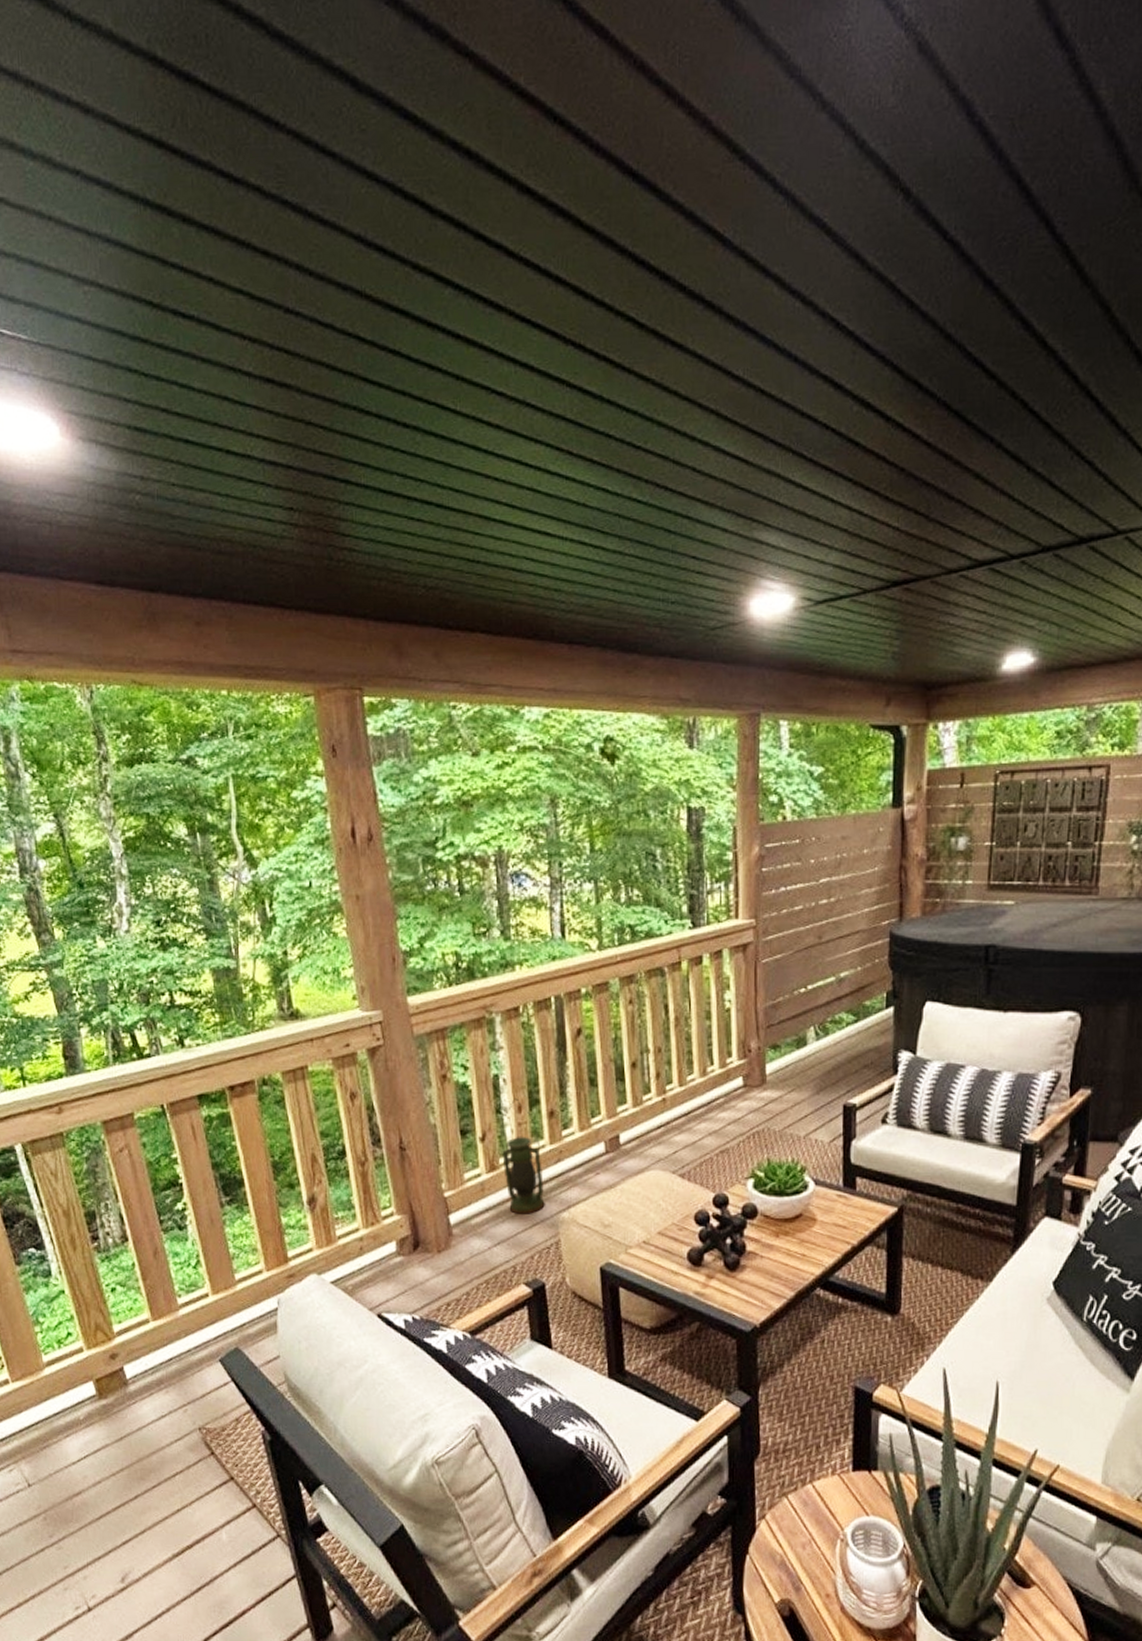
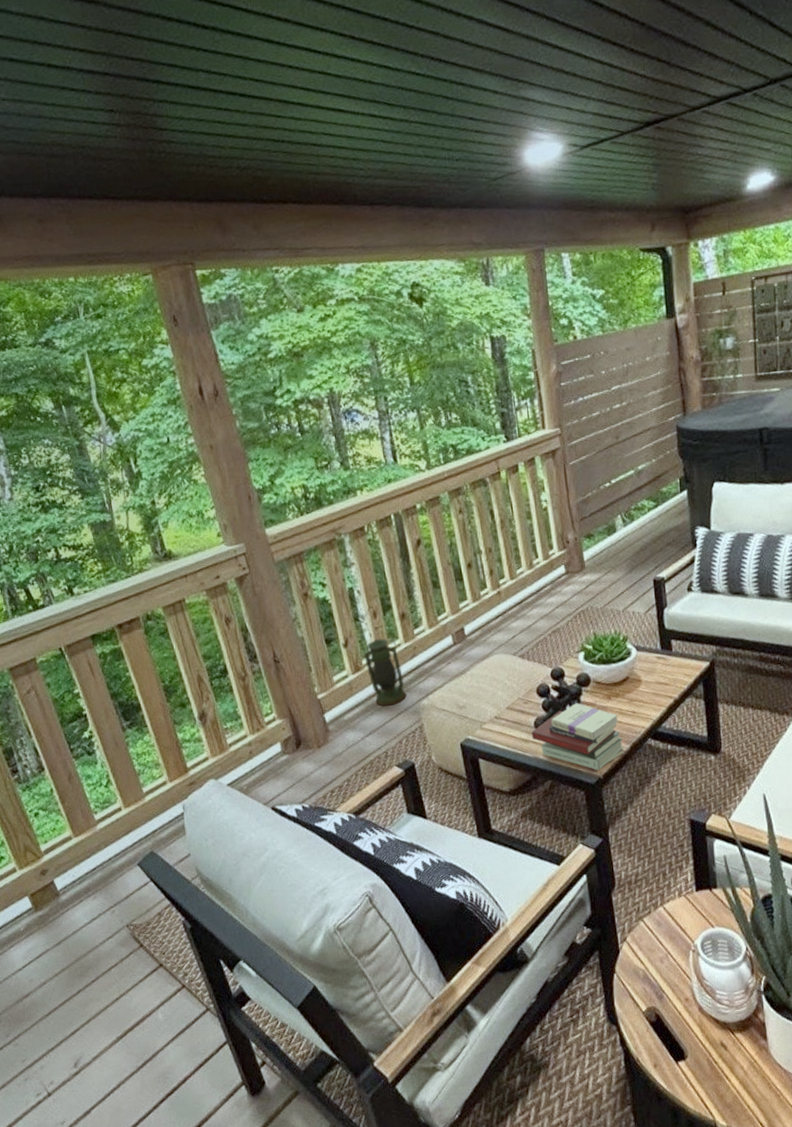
books: none [682,1237,787,1318] -> present [531,703,624,771]

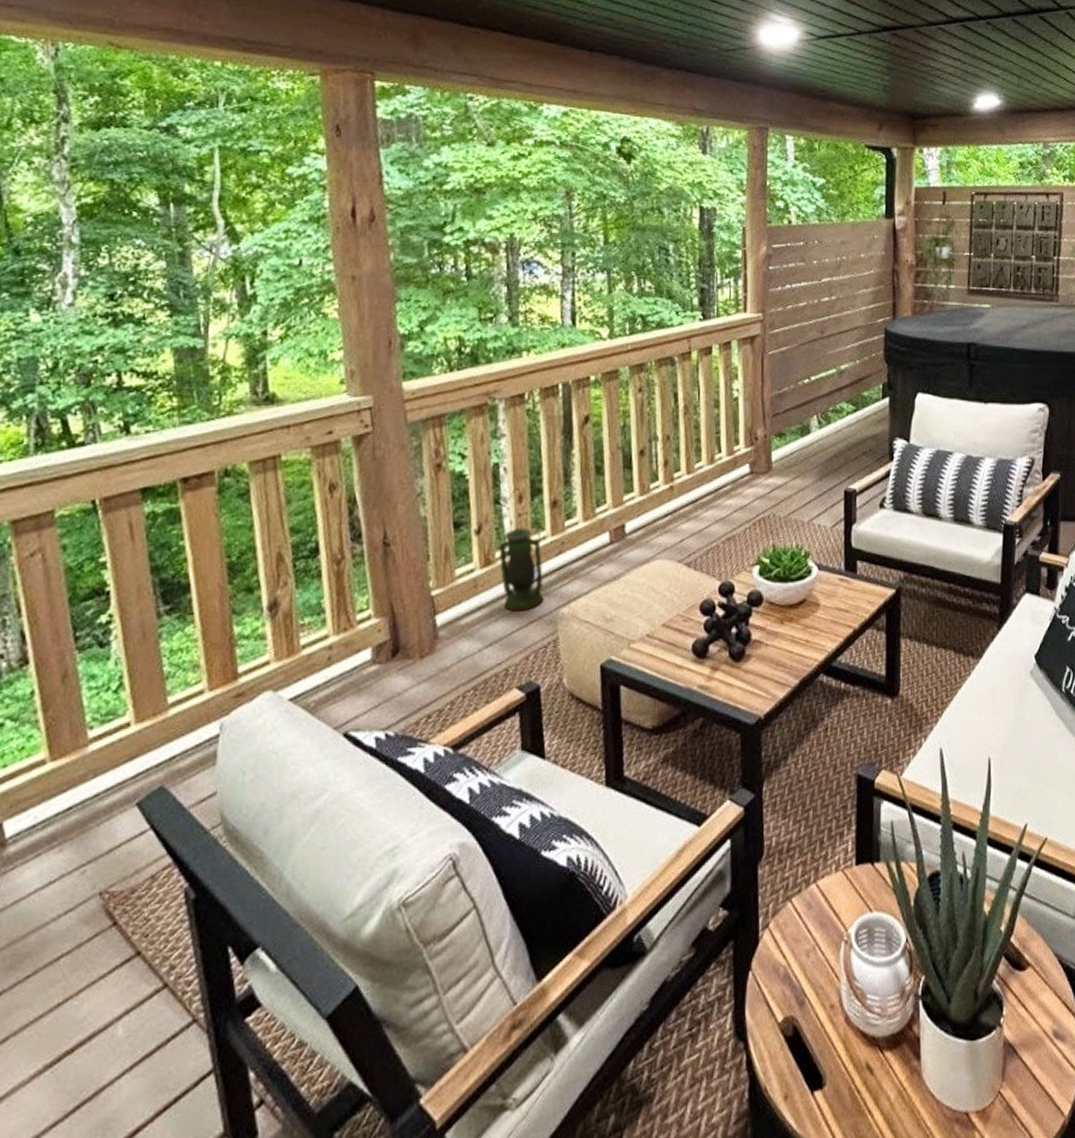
books: present [531,703,624,771] -> none [687,625,791,710]

